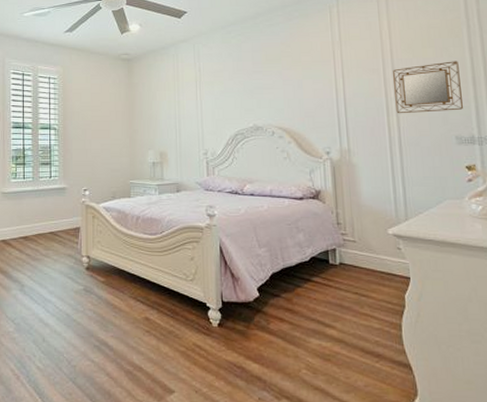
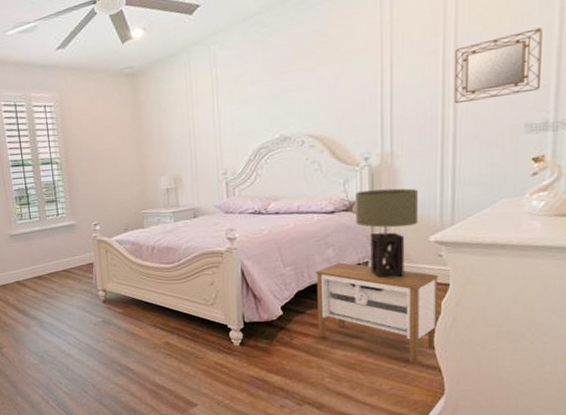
nightstand: none [289,247,406,360] -> present [316,262,439,364]
table lamp: none [320,182,377,268] -> present [355,188,419,279]

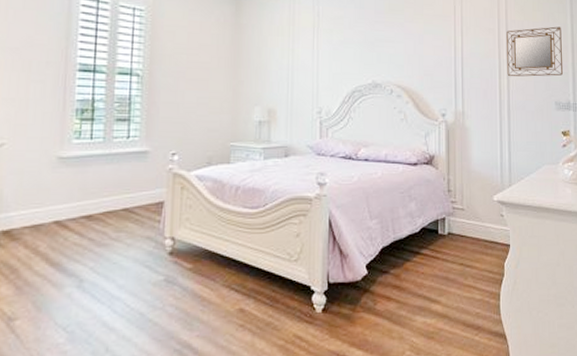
nightstand: present [316,262,439,364] -> none [400,217,503,332]
table lamp: present [355,188,419,279] -> none [435,146,485,237]

